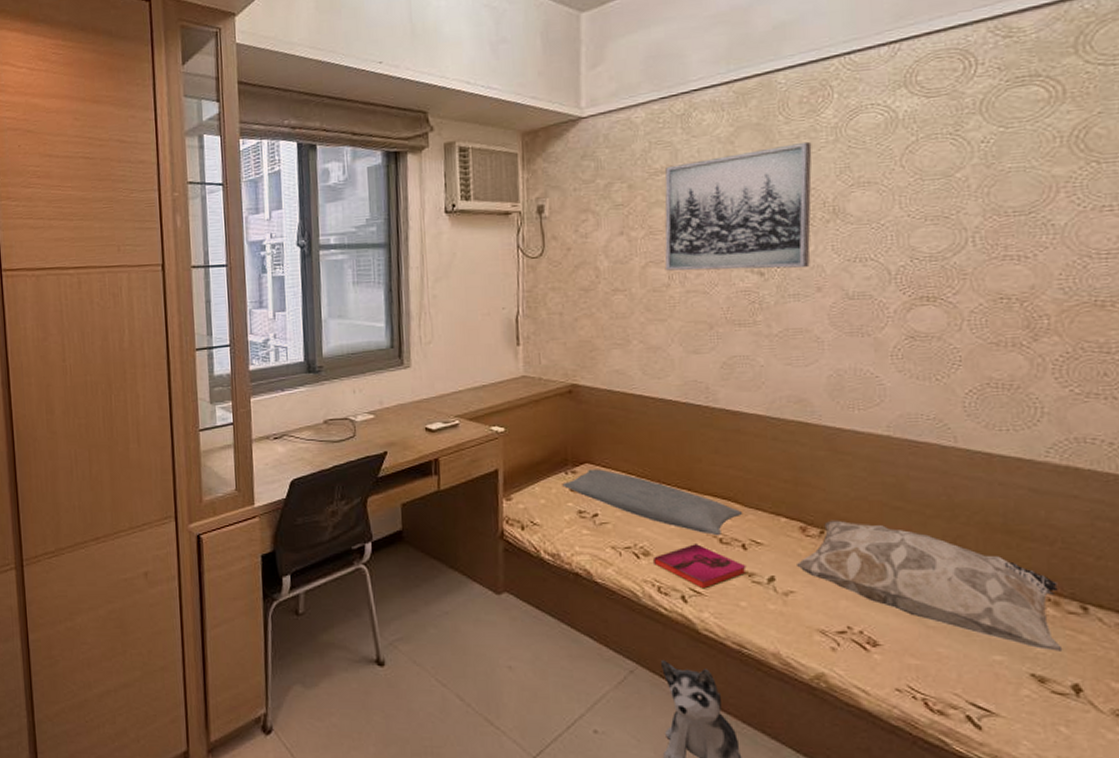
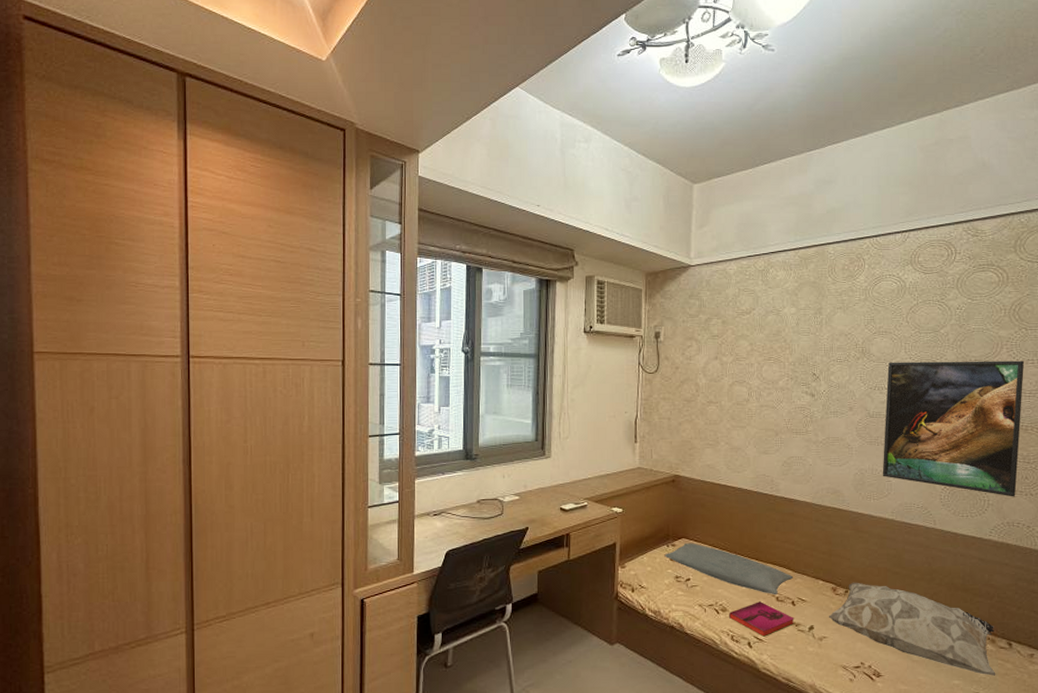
wall art: present [664,141,812,271] -> none [746,298,850,392]
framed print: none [870,207,1098,403] -> present [882,360,1025,497]

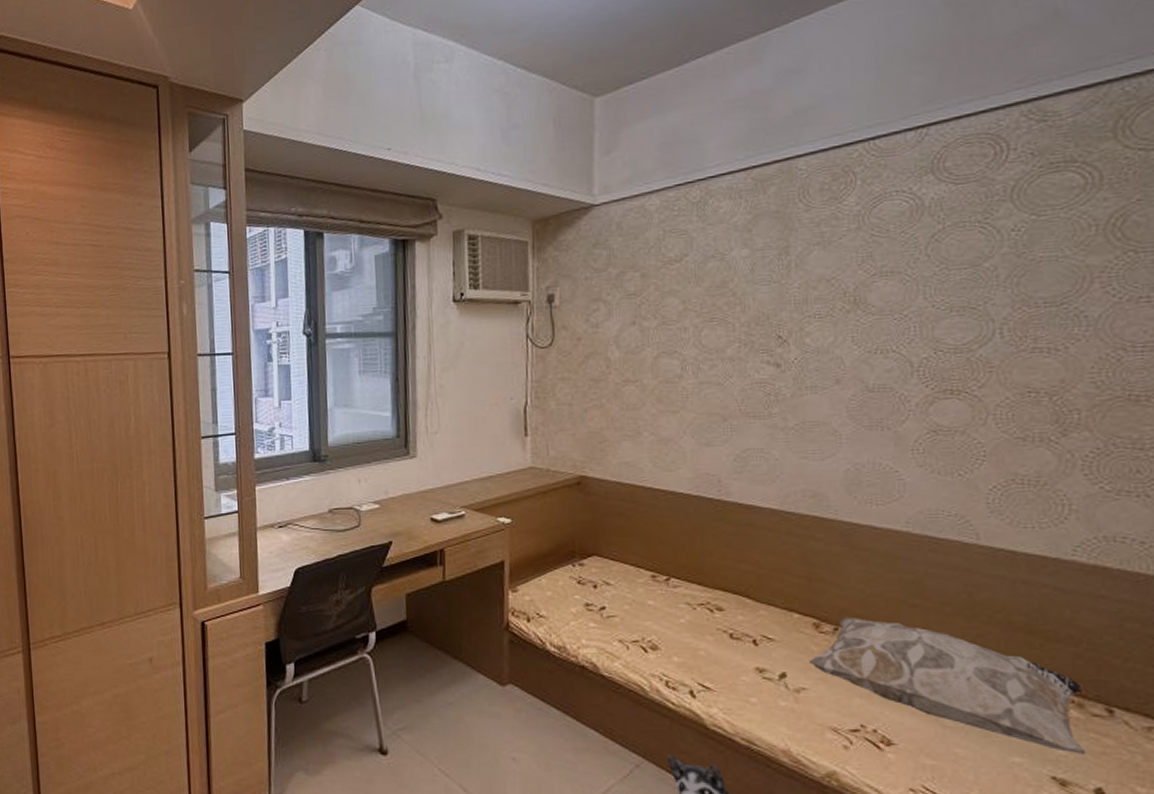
pillow: present [664,543,794,595] -> none [569,562,755,631]
hardback book: present [729,601,794,637] -> none [662,639,757,684]
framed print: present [882,360,1025,497] -> none [889,298,1134,500]

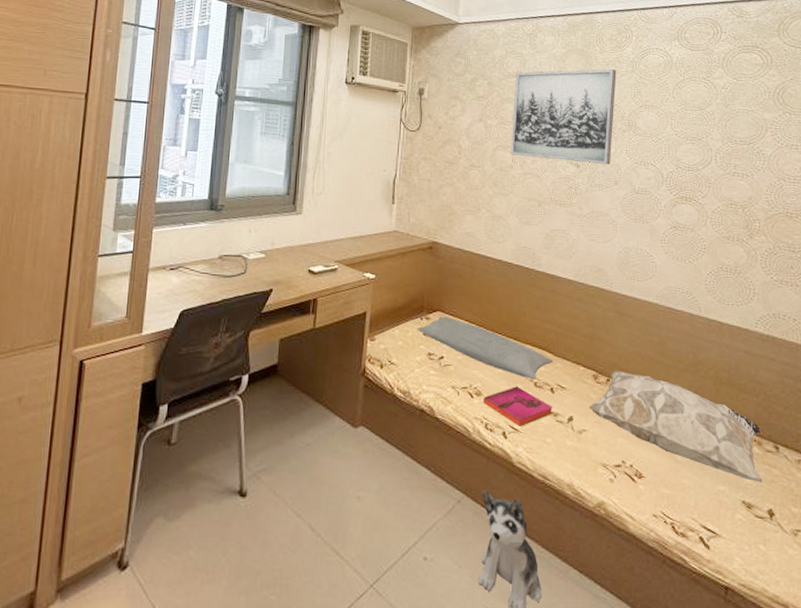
pillow: none [569,562,755,631] -> present [417,317,553,380]
hardback book: none [662,639,757,684] -> present [484,386,553,427]
wall art: none [677,229,833,362] -> present [510,68,617,164]

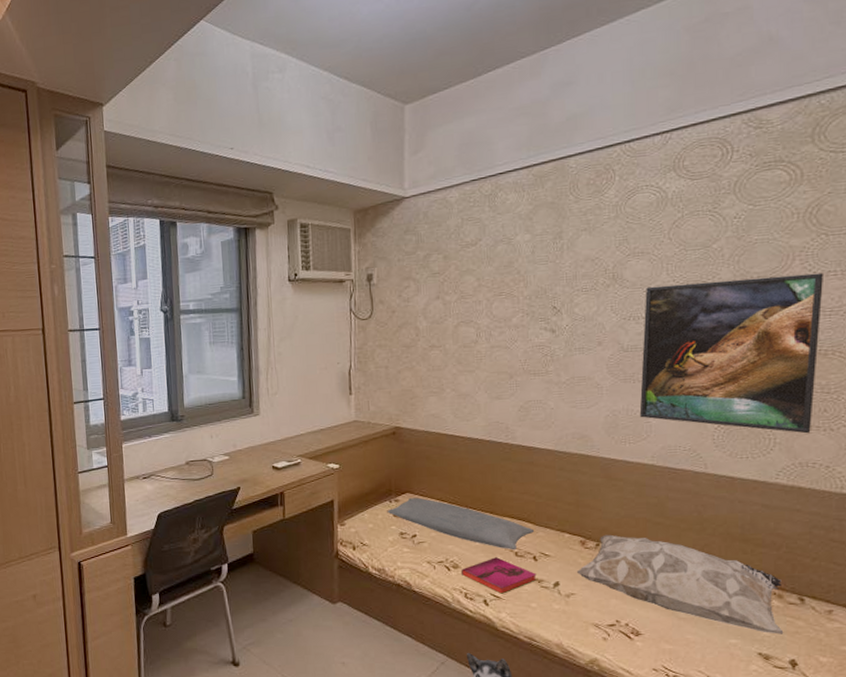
wall art: present [510,68,617,164] -> none [473,217,597,329]
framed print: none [647,137,789,287] -> present [639,272,825,434]

